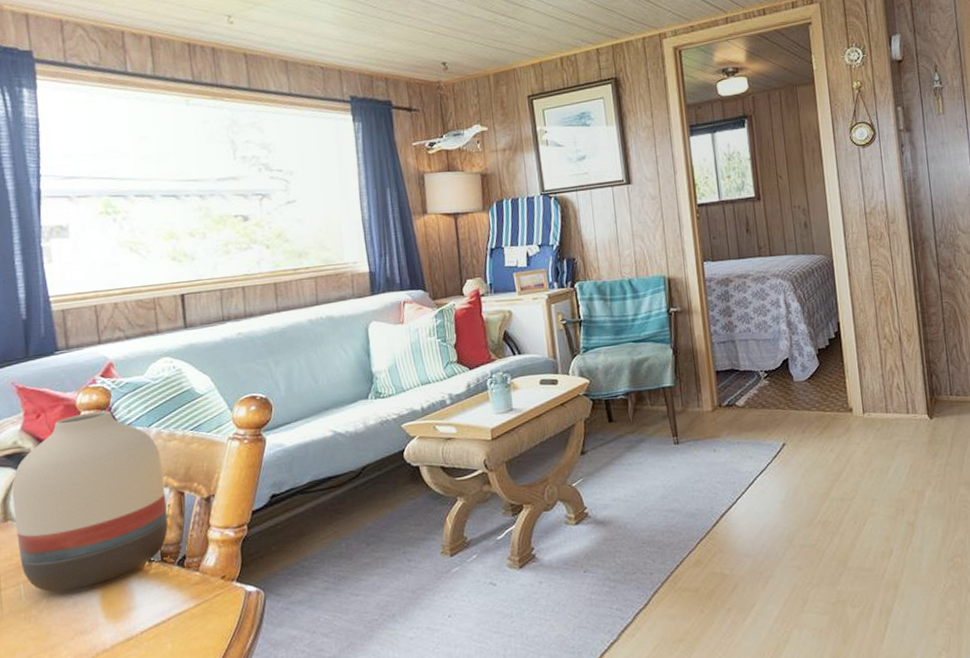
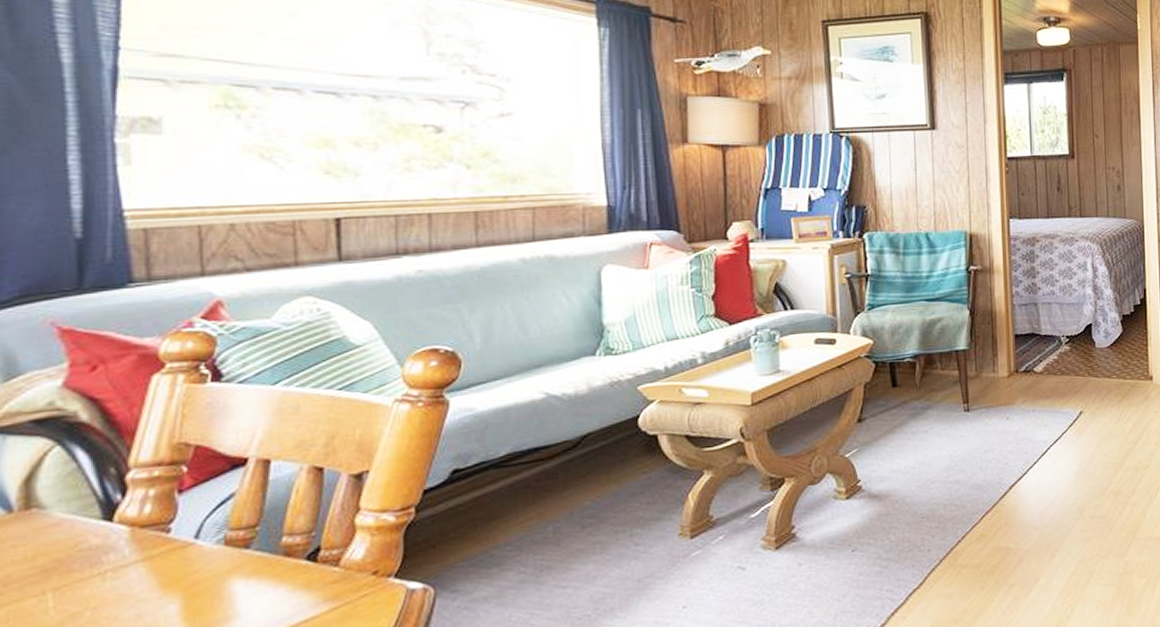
vase: present [12,411,168,592] -> none [41,363,296,602]

